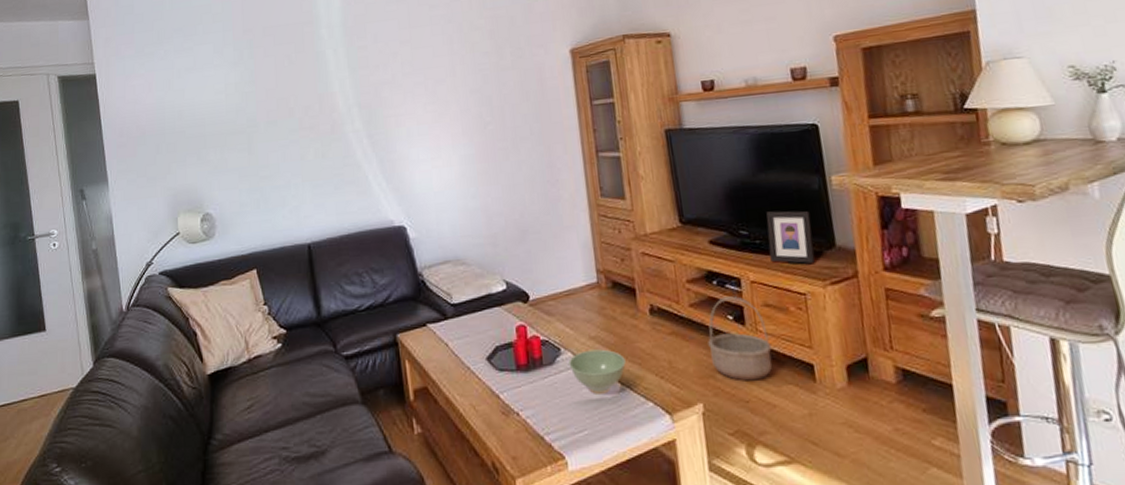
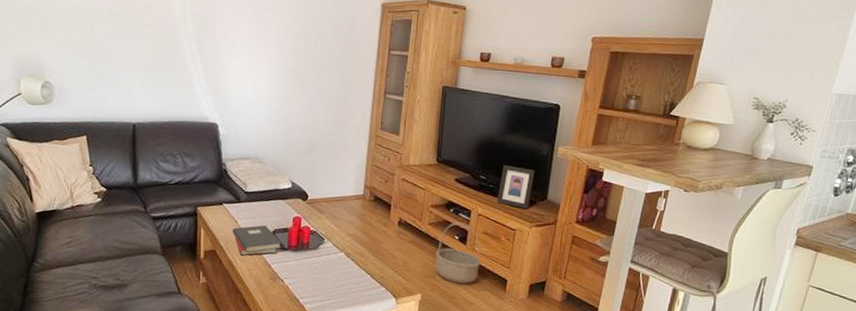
hardback book: none [443,343,508,389] -> present [232,225,281,256]
bowl: present [569,349,626,394] -> none [328,243,372,277]

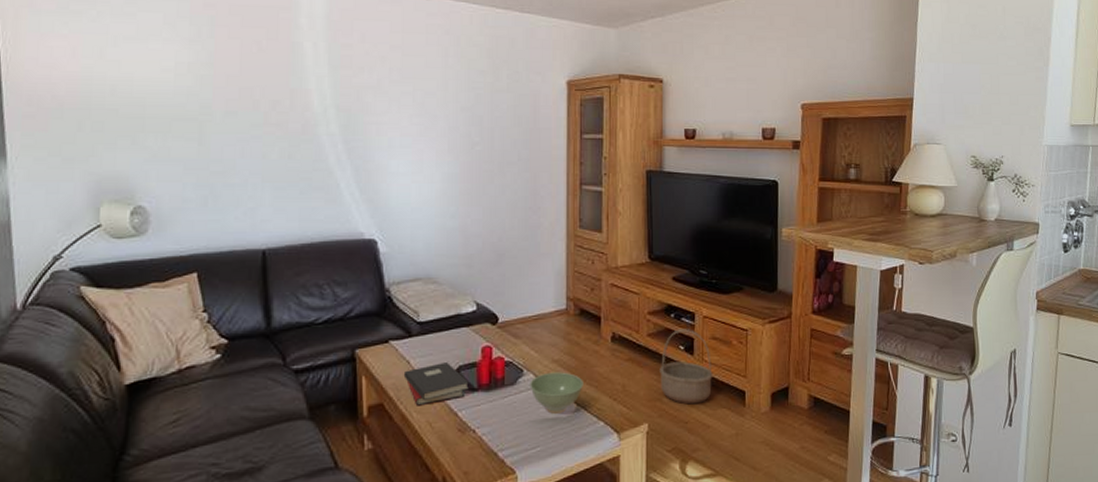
bowl: none [328,243,372,277] -> present [530,372,583,414]
picture frame: present [497,165,536,209] -> none [722,255,762,303]

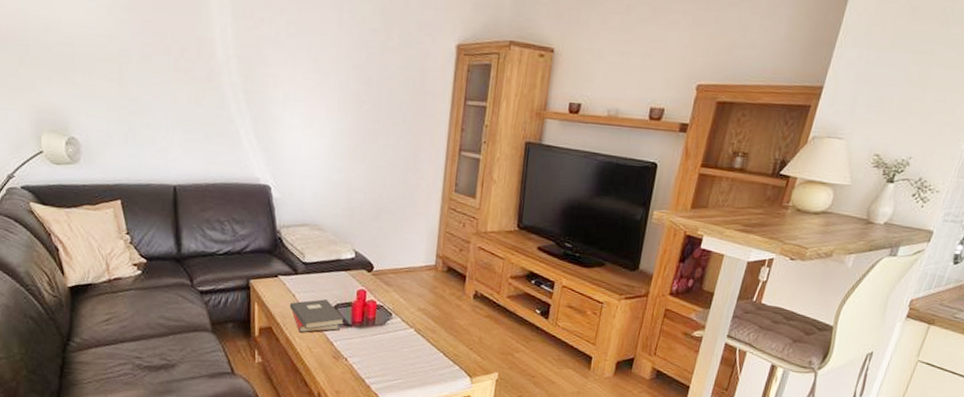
bowl: present [530,372,583,414] -> none [397,318,445,354]
basket: present [660,329,713,405] -> none [514,294,565,362]

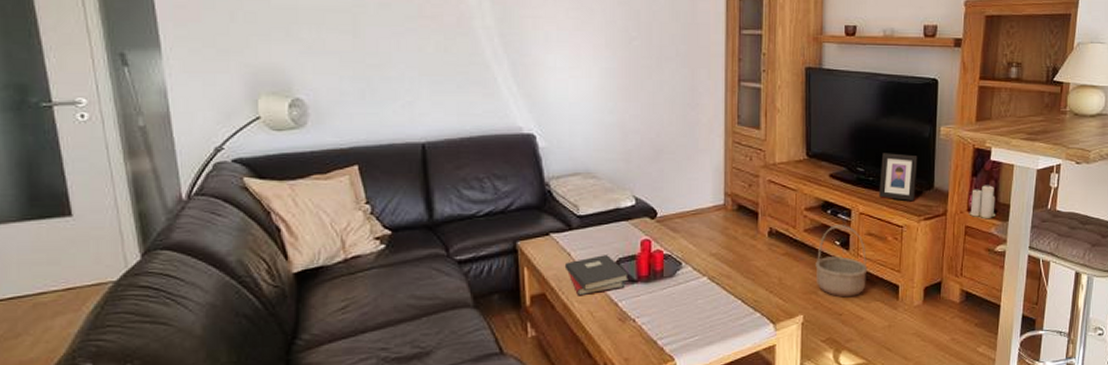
basket: none [514,294,565,362] -> present [815,225,868,298]
picture frame: none [583,231,628,280] -> present [879,153,919,201]
candle: none [670,270,700,305] -> present [969,183,996,220]

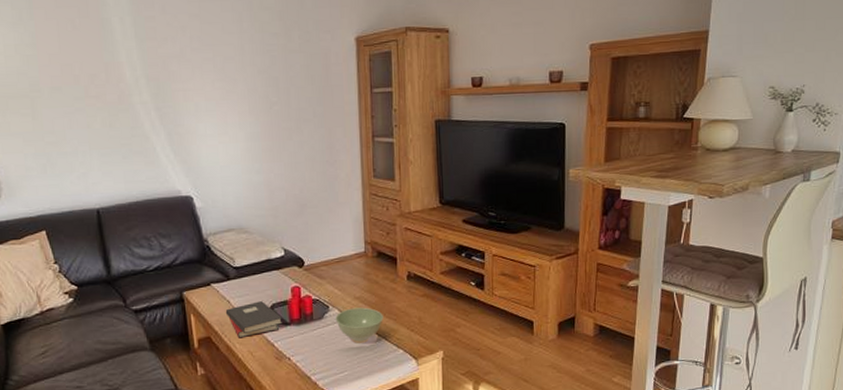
bowl: none [688,265,741,305] -> present [335,307,383,343]
basket: present [815,225,868,298] -> none [452,266,503,334]
picture frame: present [879,153,919,201] -> none [511,197,549,242]
candle: present [969,183,996,220] -> none [600,222,628,256]

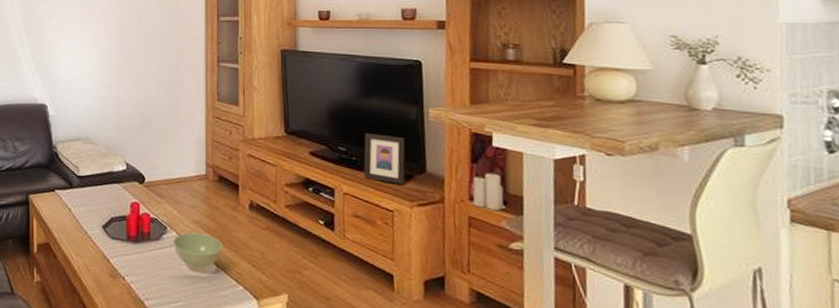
hardback book: present [225,301,282,338] -> none [66,213,119,249]
picture frame: none [511,197,549,242] -> present [363,133,407,184]
candle: none [600,222,628,256] -> present [471,171,507,212]

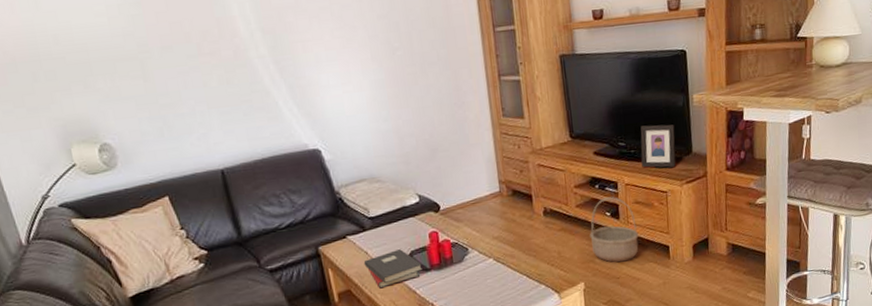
hardback book: none [66,213,119,249] -> present [363,249,423,289]
bowl: present [173,232,223,272] -> none [475,246,523,283]
basket: none [299,203,356,282] -> present [590,196,639,263]
candle: present [471,171,507,212] -> none [727,142,754,176]

